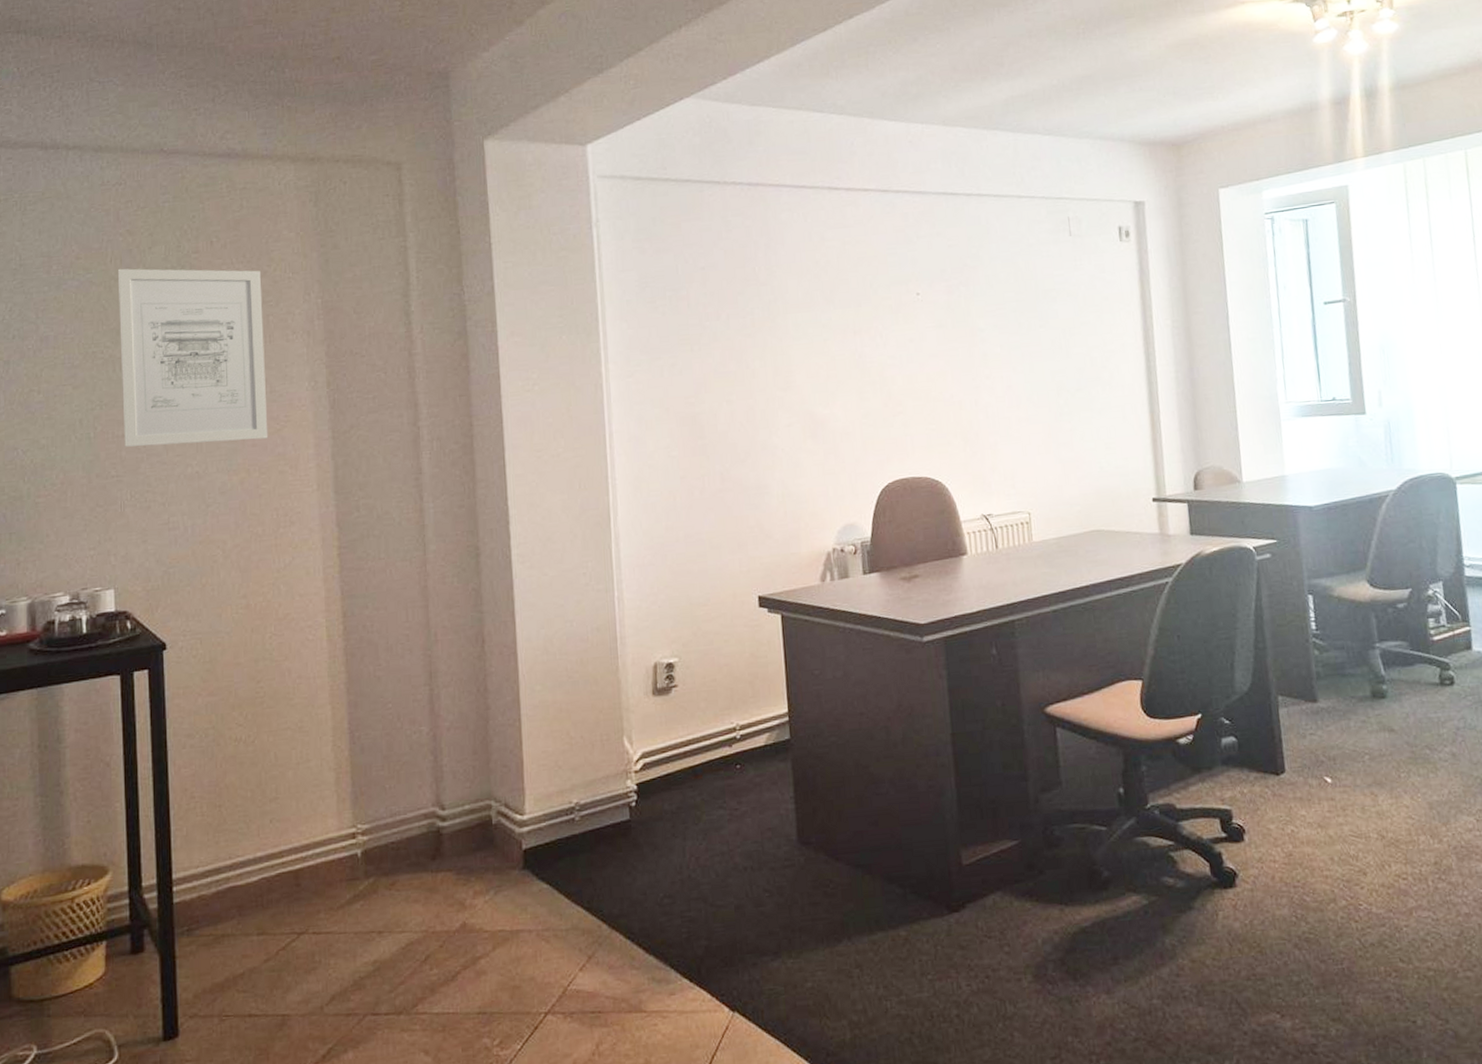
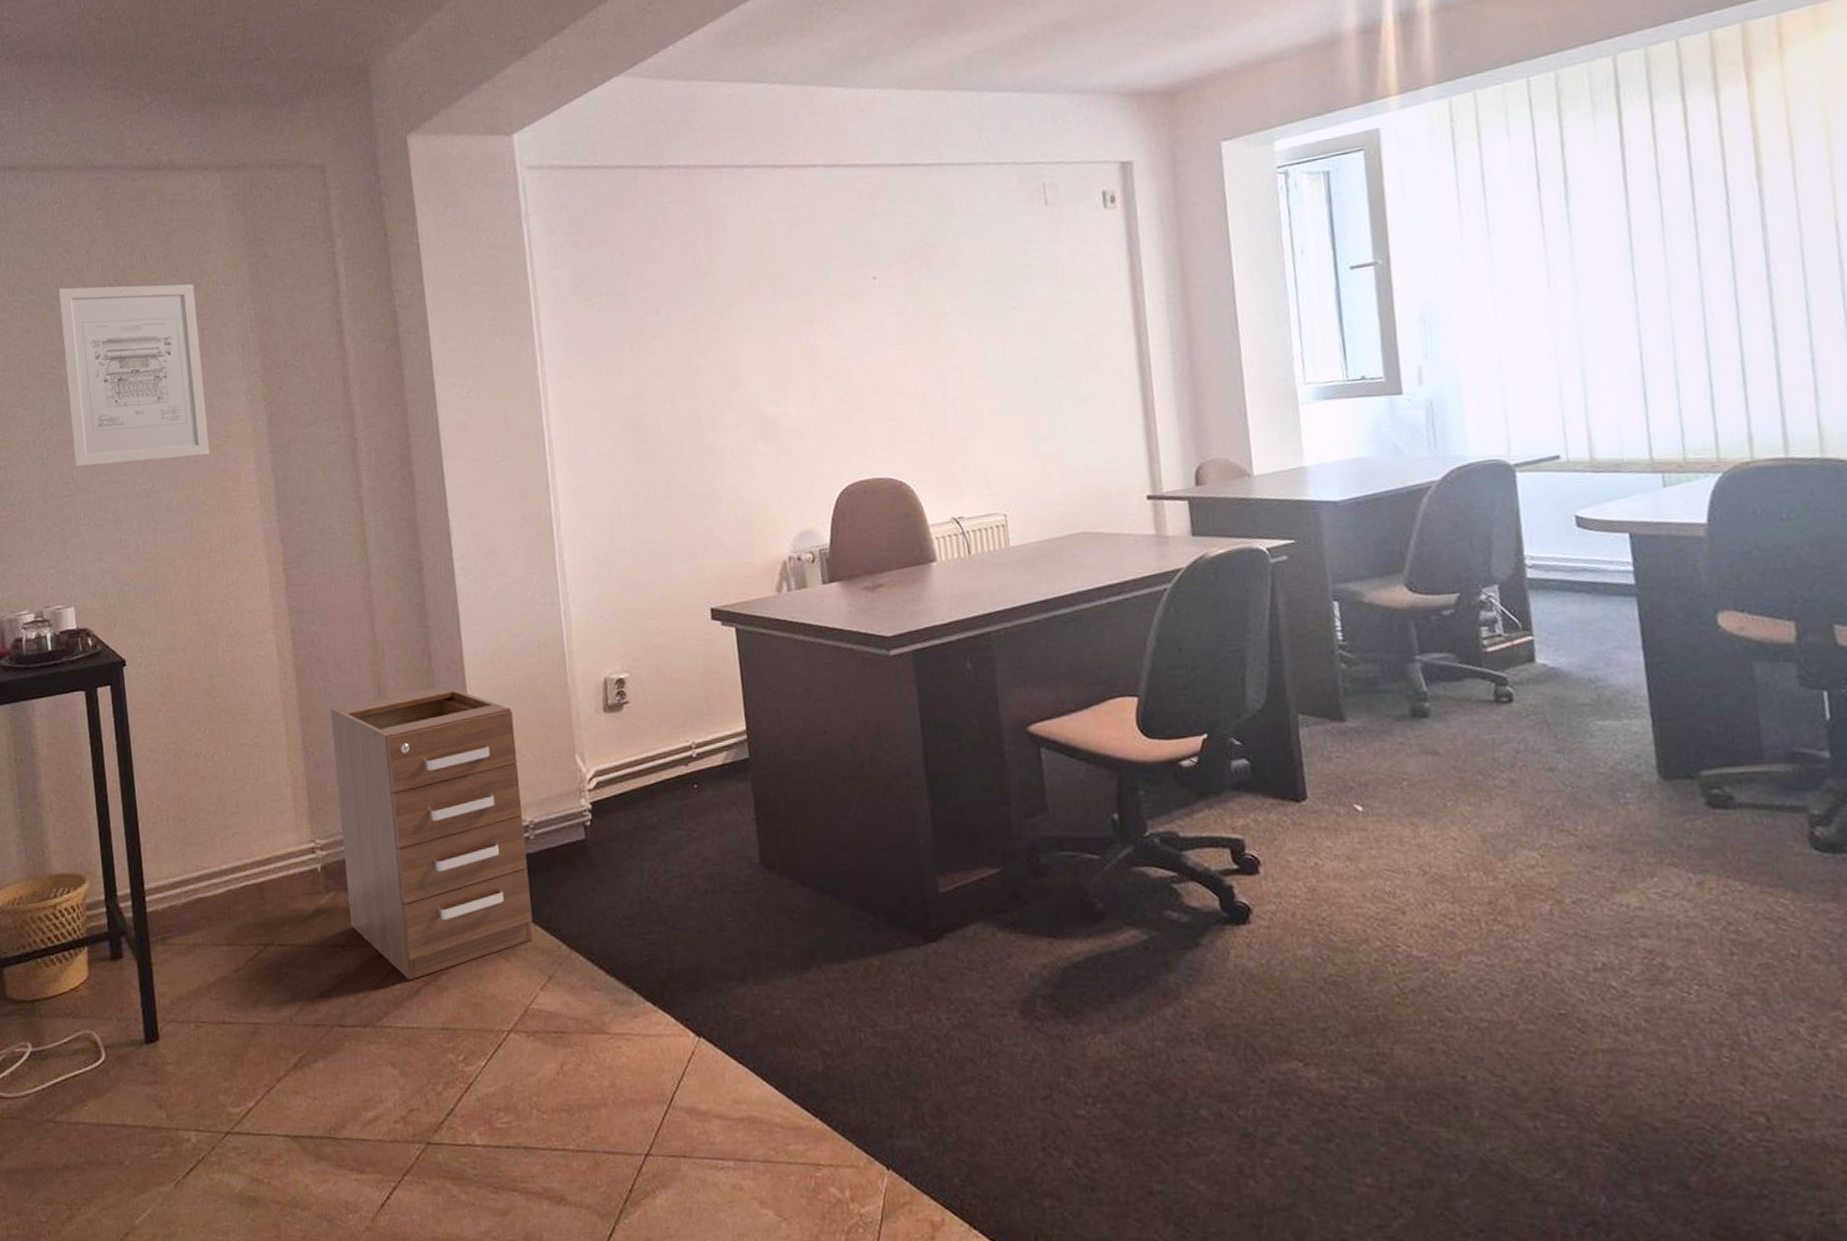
filing cabinet: none [379,670,575,966] -> present [330,686,533,981]

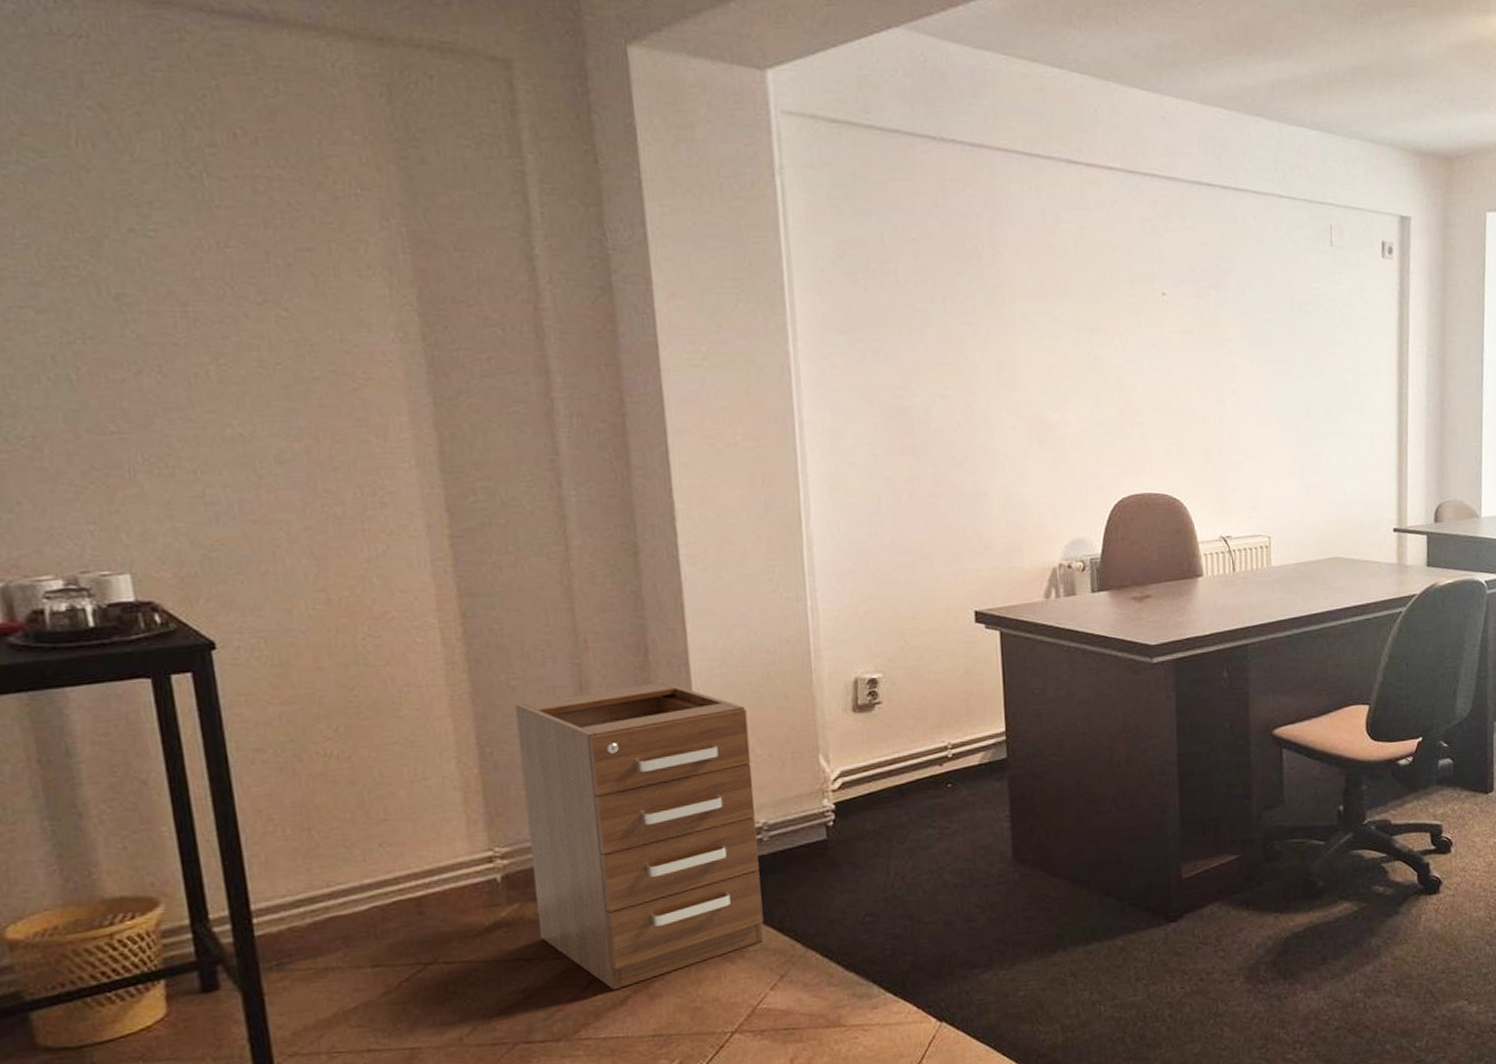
wall art: present [58,284,210,467] -> none [88,155,342,399]

